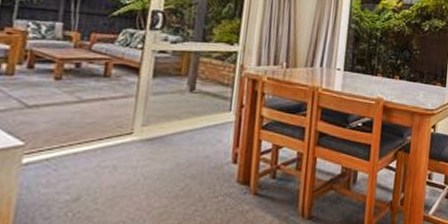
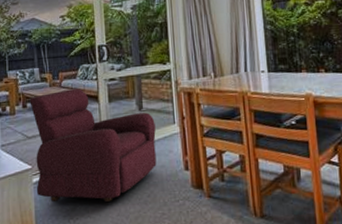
armchair: none [24,54,207,194] -> present [29,88,157,203]

